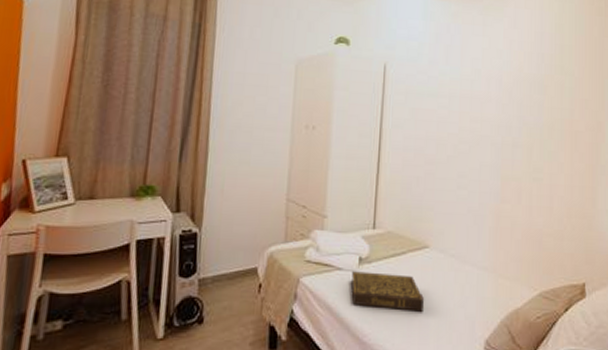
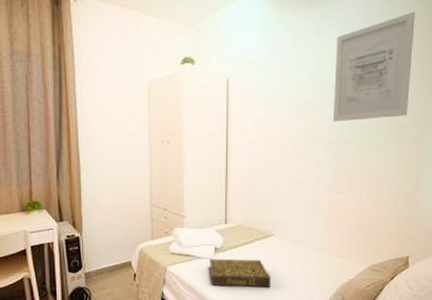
wall art: none [499,11,586,121] -> present [333,11,415,122]

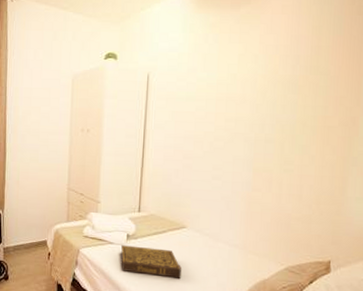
wall art: present [333,11,415,122] -> none [253,12,346,120]

